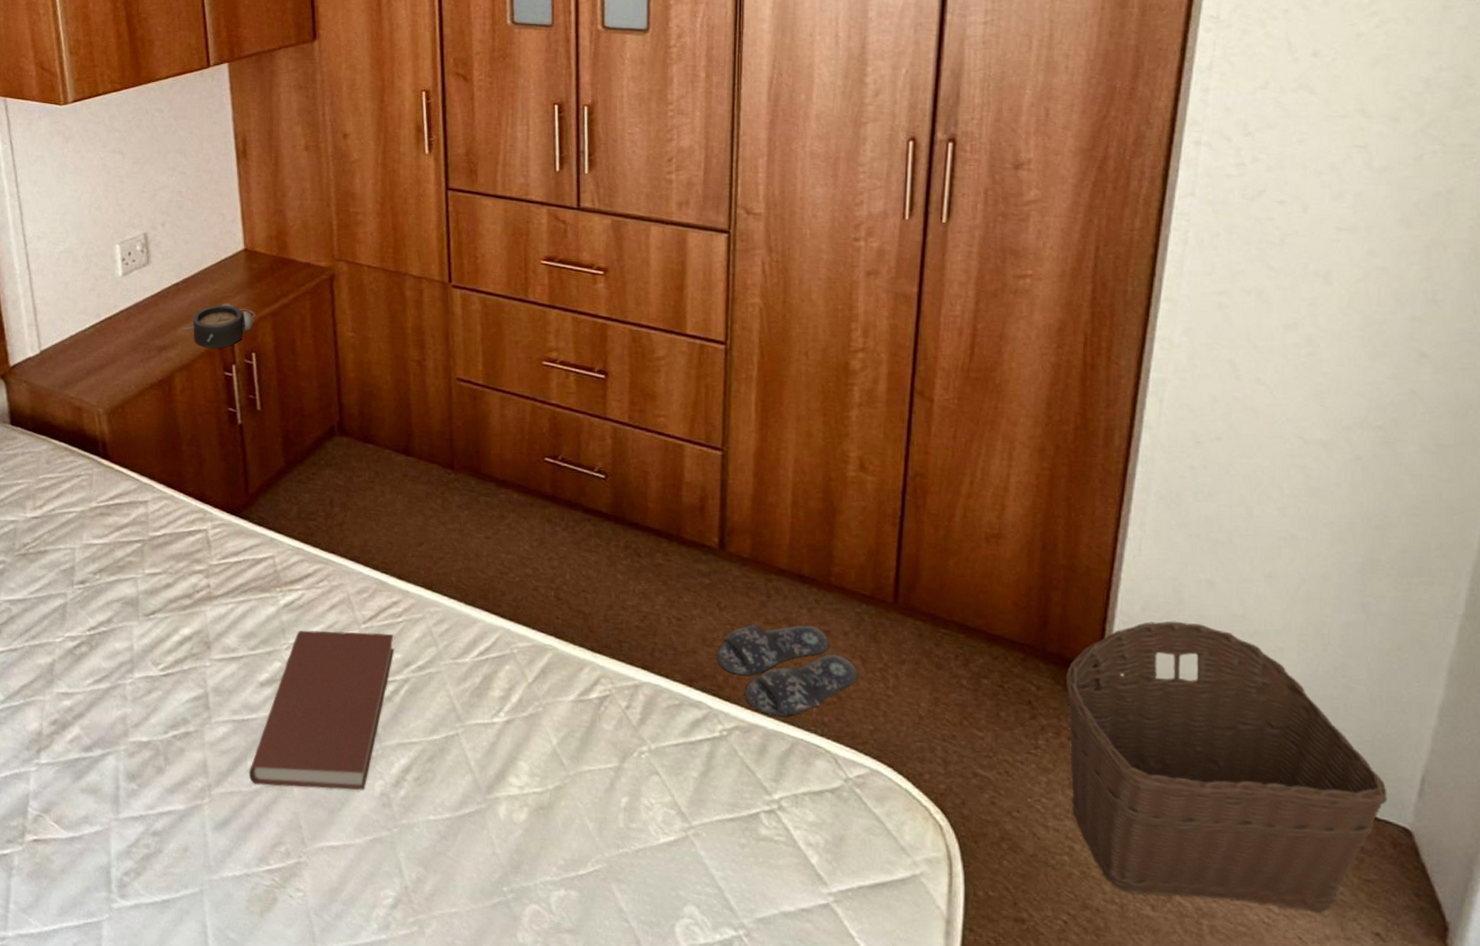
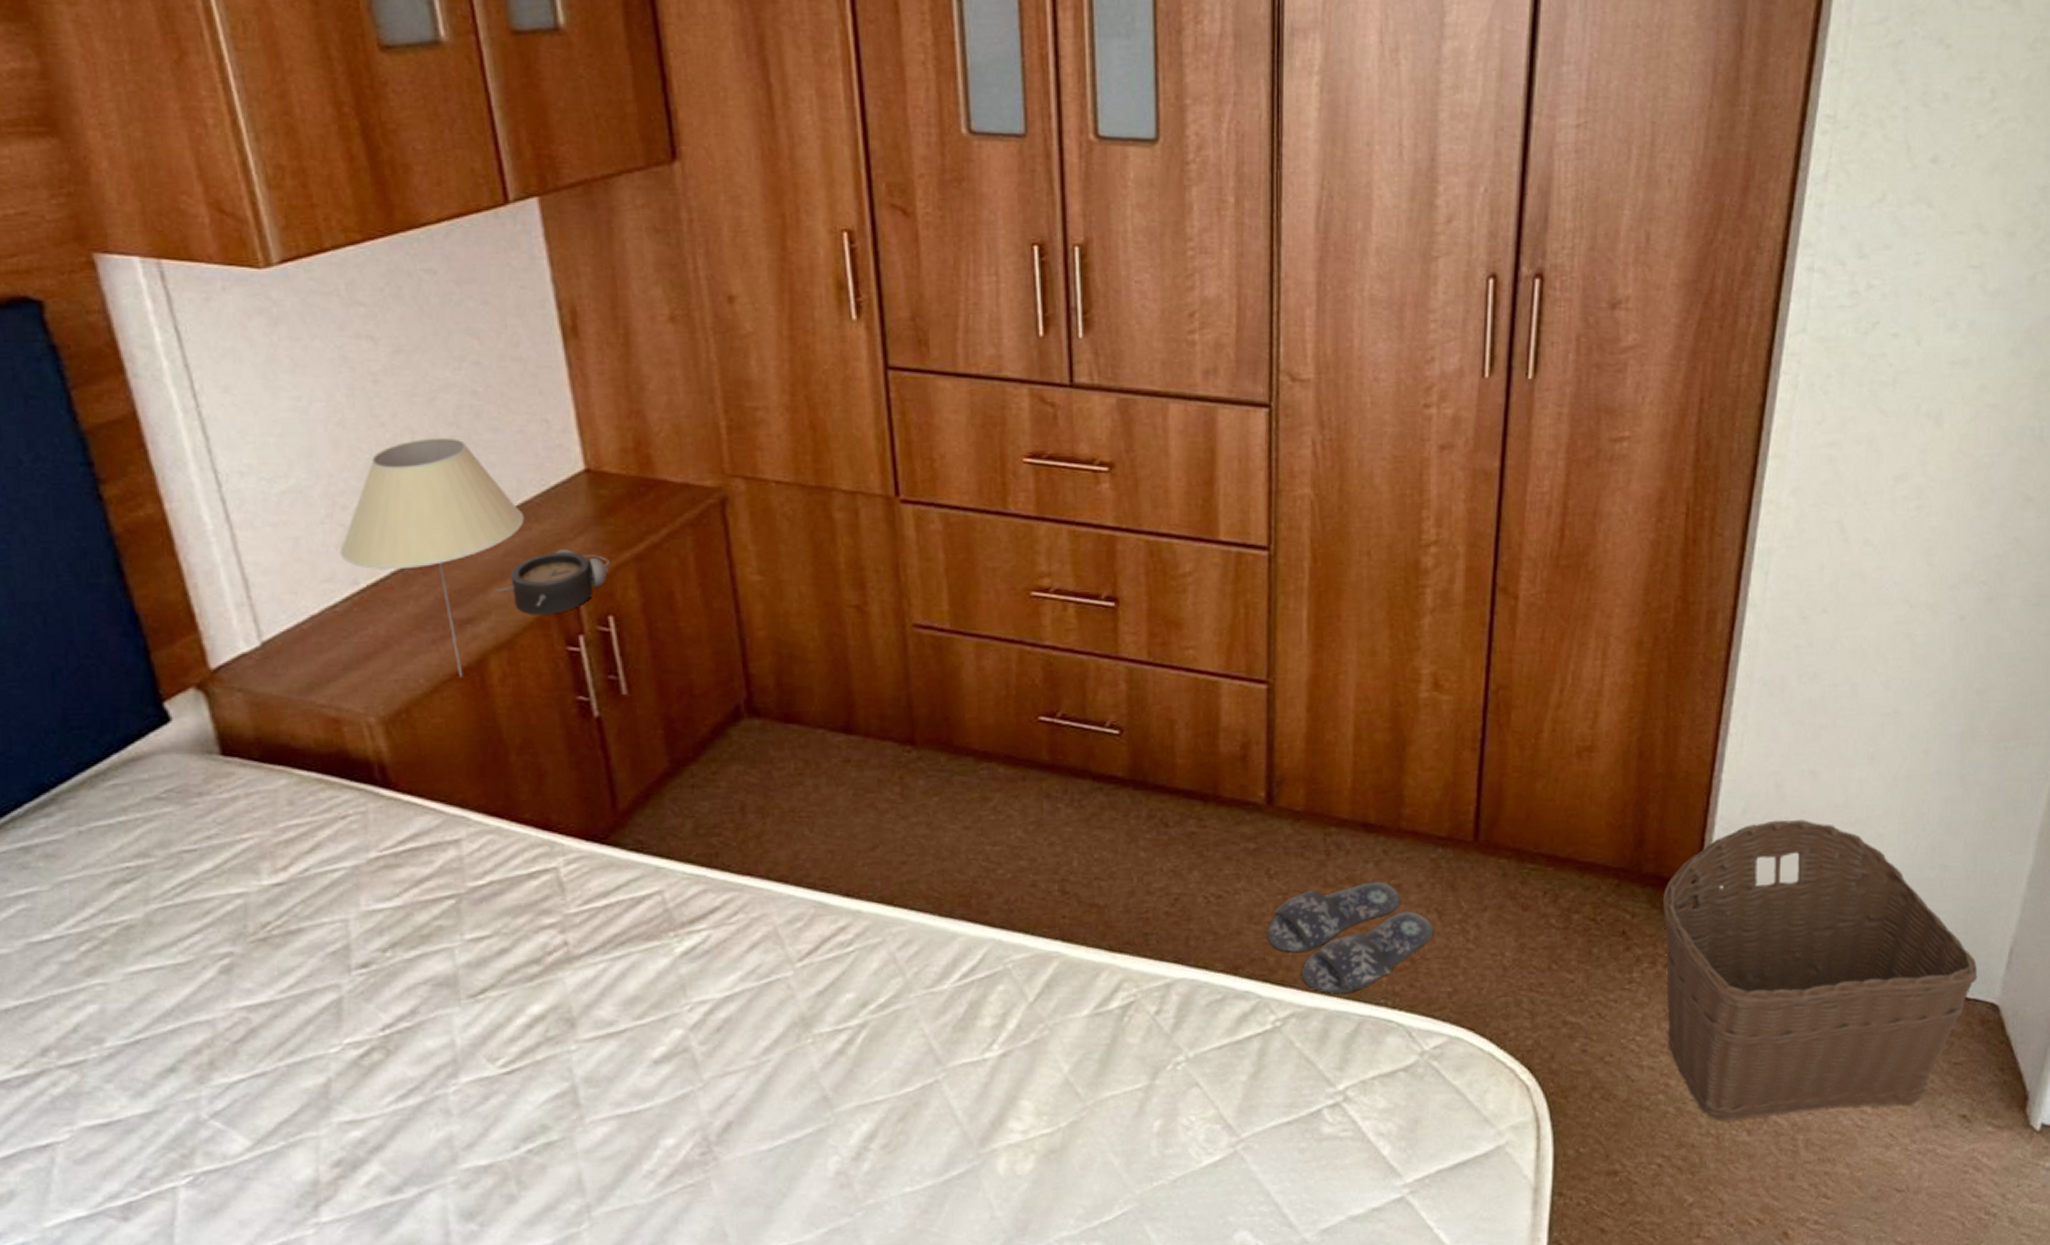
table lamp: none [91,221,204,387] -> present [339,437,525,678]
book: present [248,630,395,790] -> none [645,968,846,1193]

